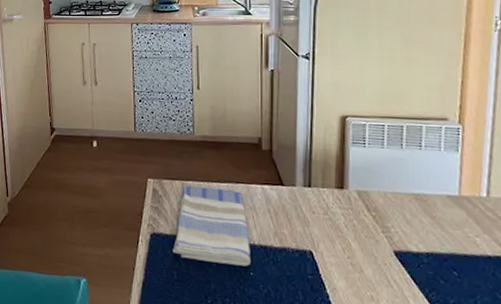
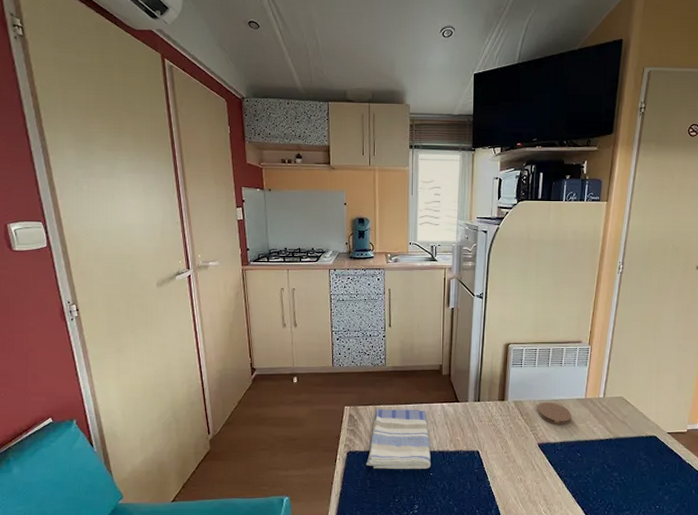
coaster: none [390,195,441,230] -> present [537,402,572,426]

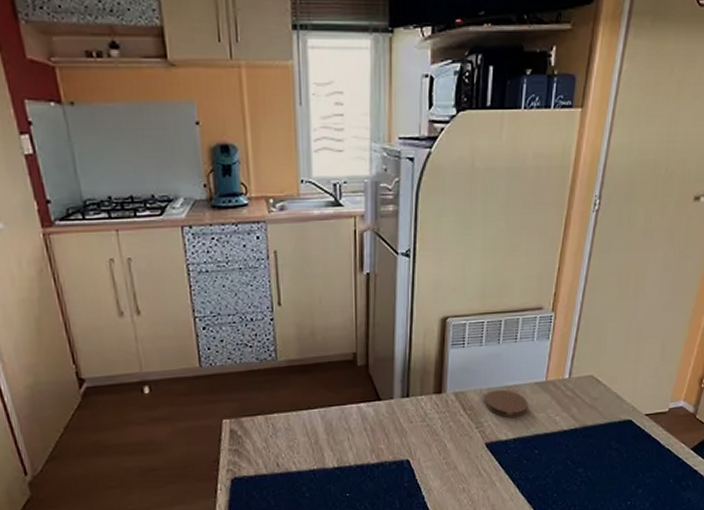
dish towel: present [366,409,431,469] -> none [258,415,346,497]

